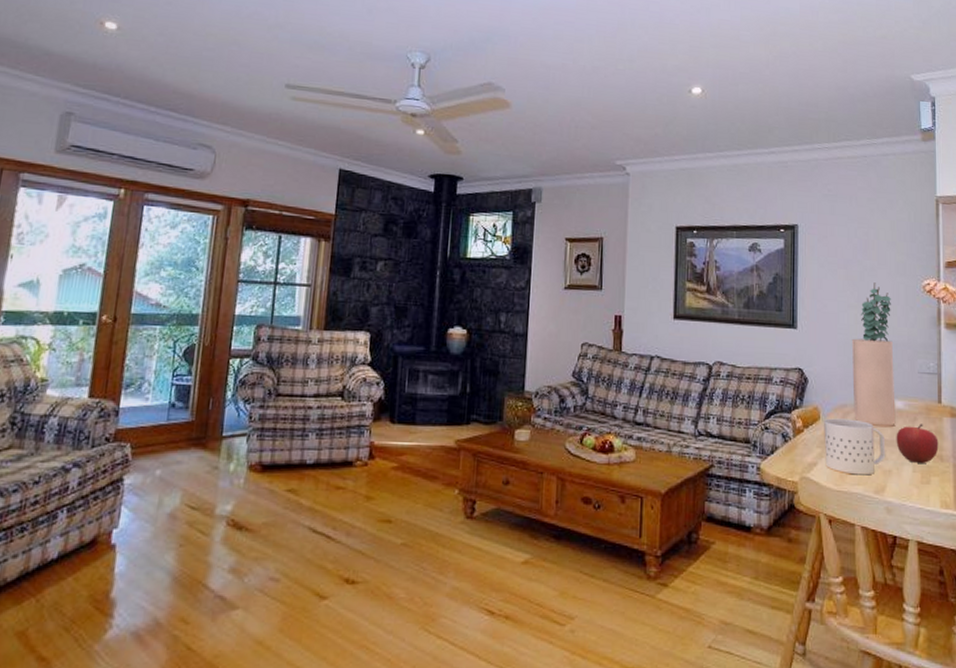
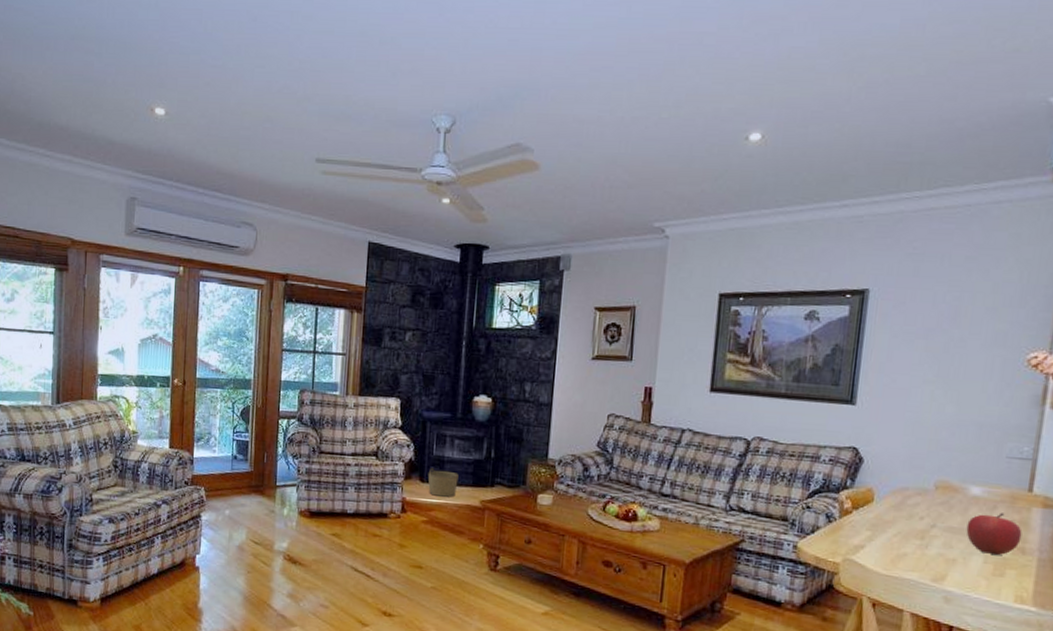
basket: none [399,407,432,439] -> present [428,468,459,497]
mug: present [824,418,886,476] -> none [874,501,953,563]
vase: present [851,282,896,428] -> none [916,355,982,515]

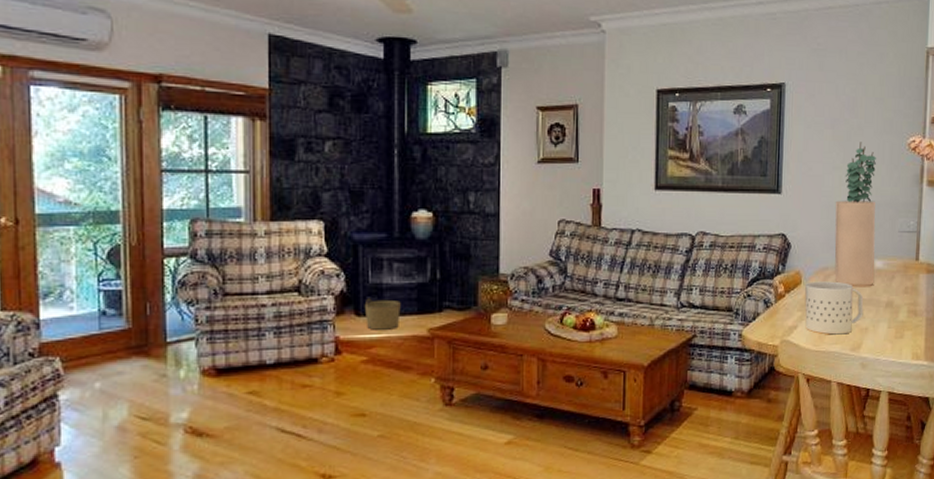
mug: none [874,501,953,563] -> present [804,281,864,335]
vase: none [916,355,982,515] -> present [834,142,876,288]
fruit: present [966,512,1022,555] -> none [873,281,914,319]

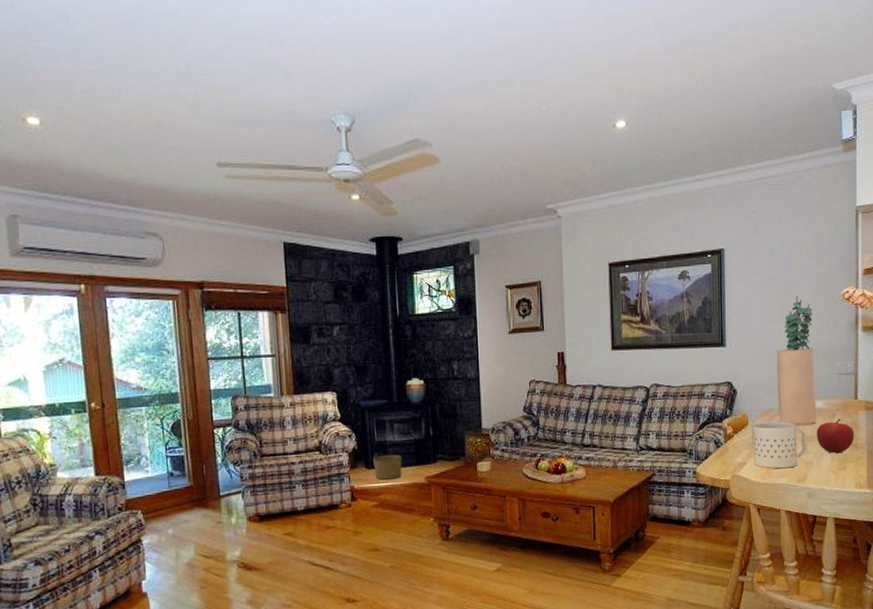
fruit: none [873,281,914,319] -> present [816,419,854,453]

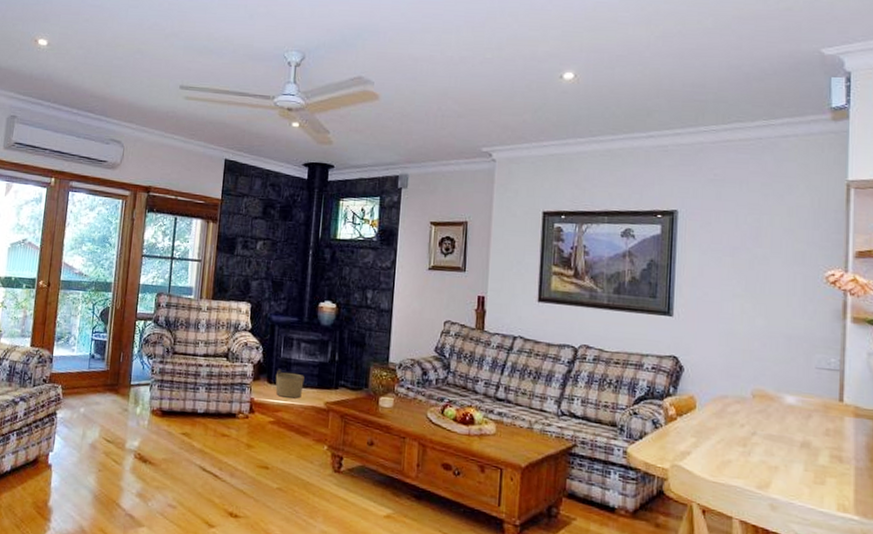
mug: present [752,421,807,469] -> none [699,408,773,470]
vase: present [776,296,816,426] -> none [735,271,787,423]
fruit: present [816,419,854,453] -> none [785,421,838,463]

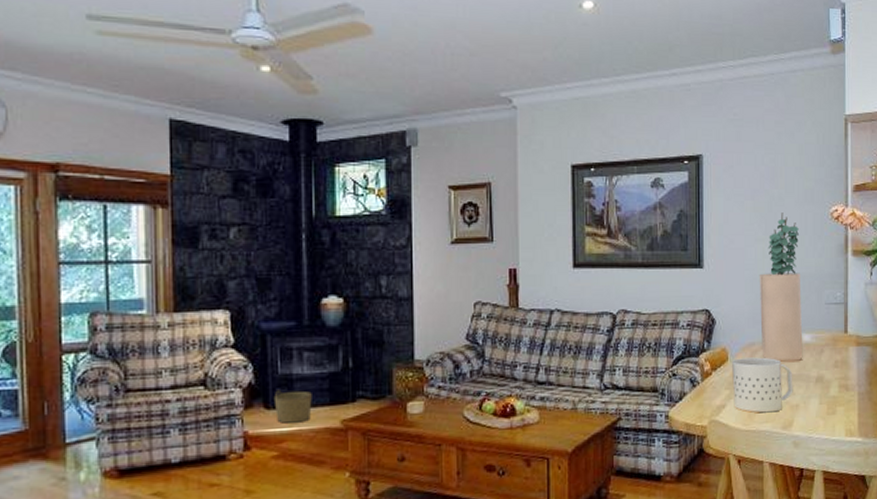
mug: none [699,408,773,470] -> present [732,357,793,413]
vase: none [735,271,787,423] -> present [759,212,803,363]

